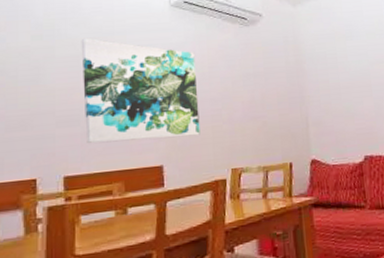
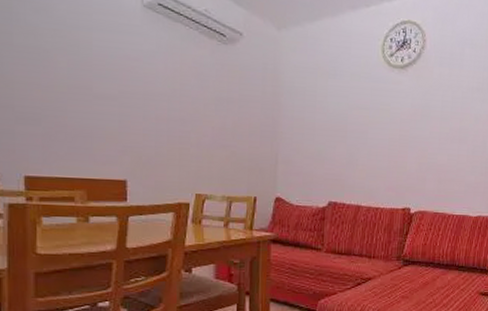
wall art: present [81,39,200,144] -> none [42,29,167,155]

